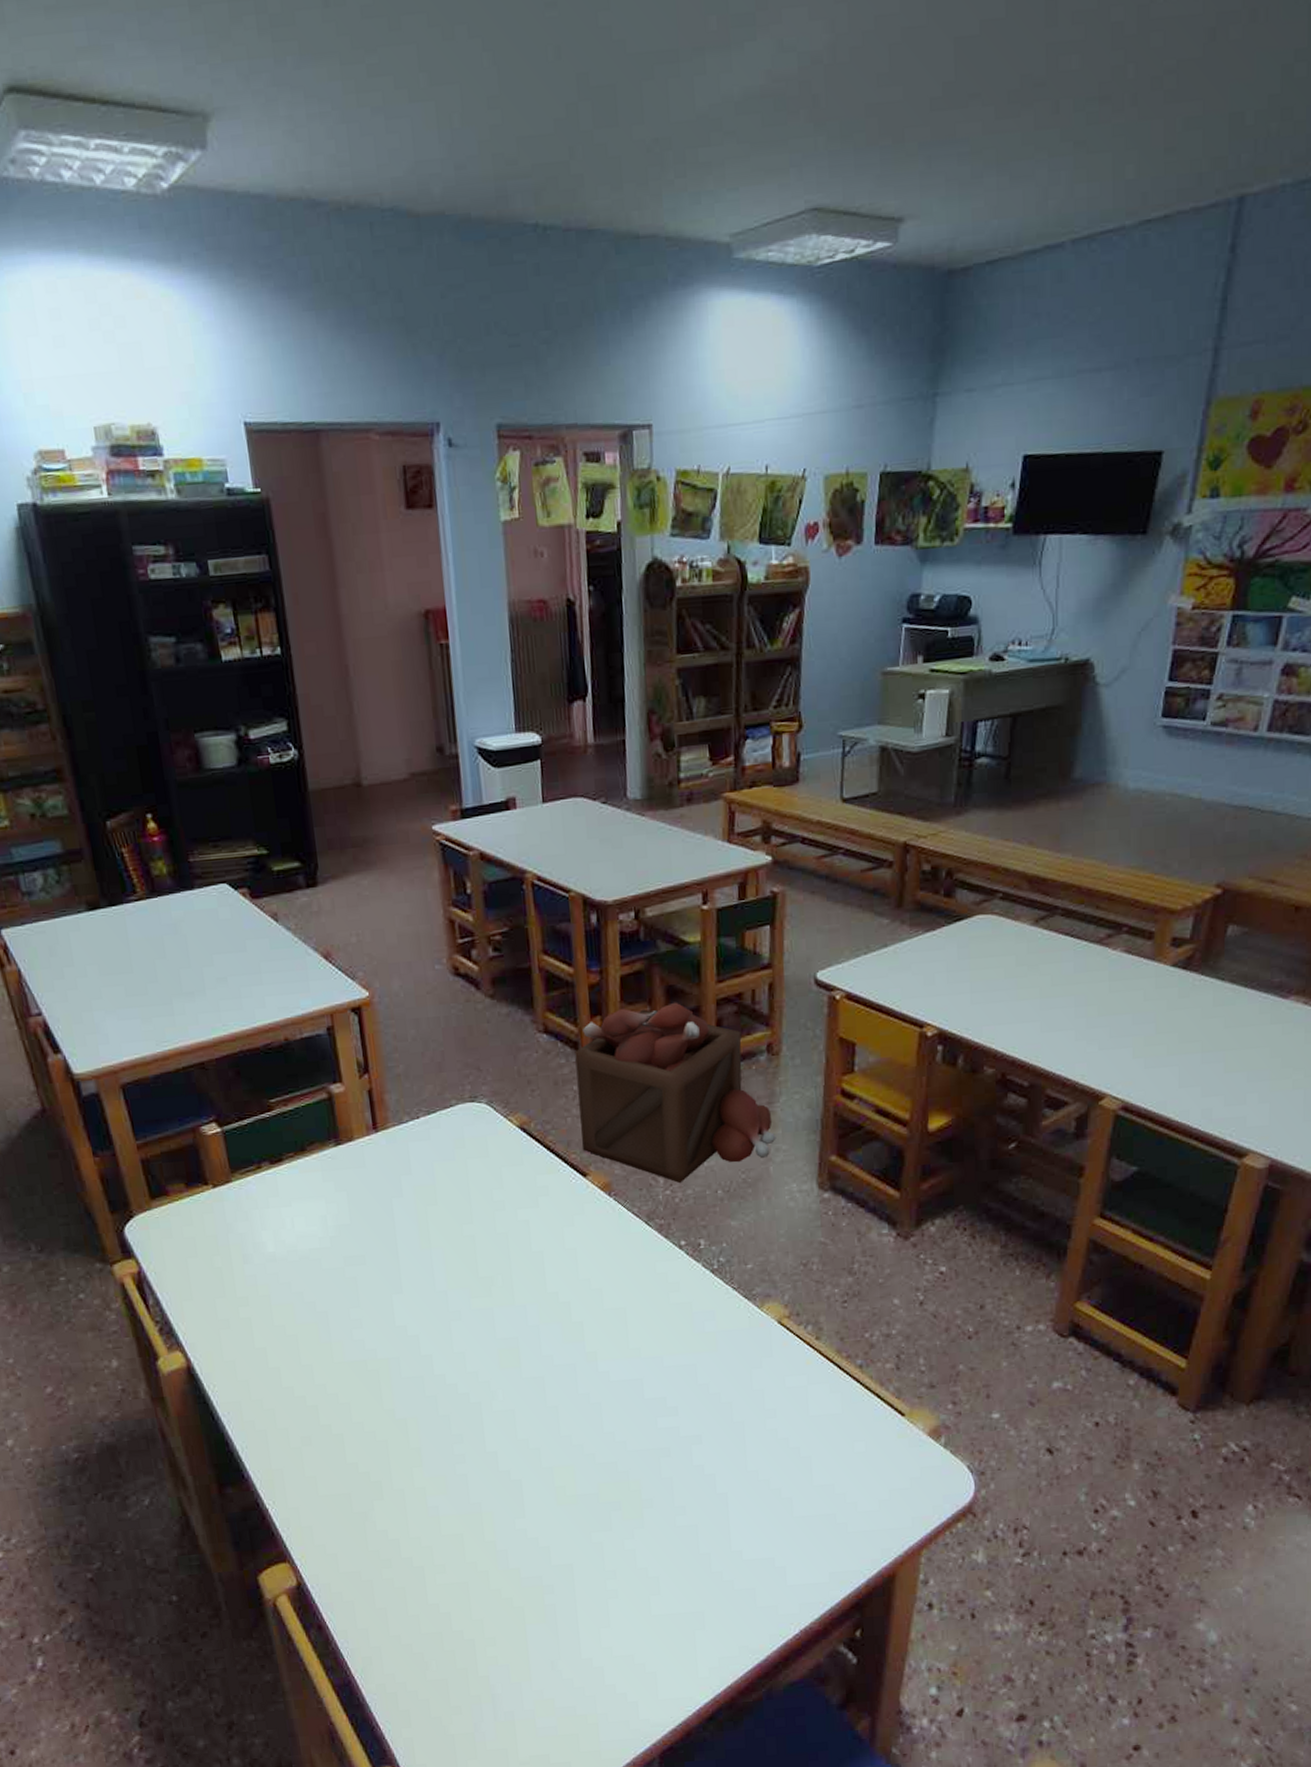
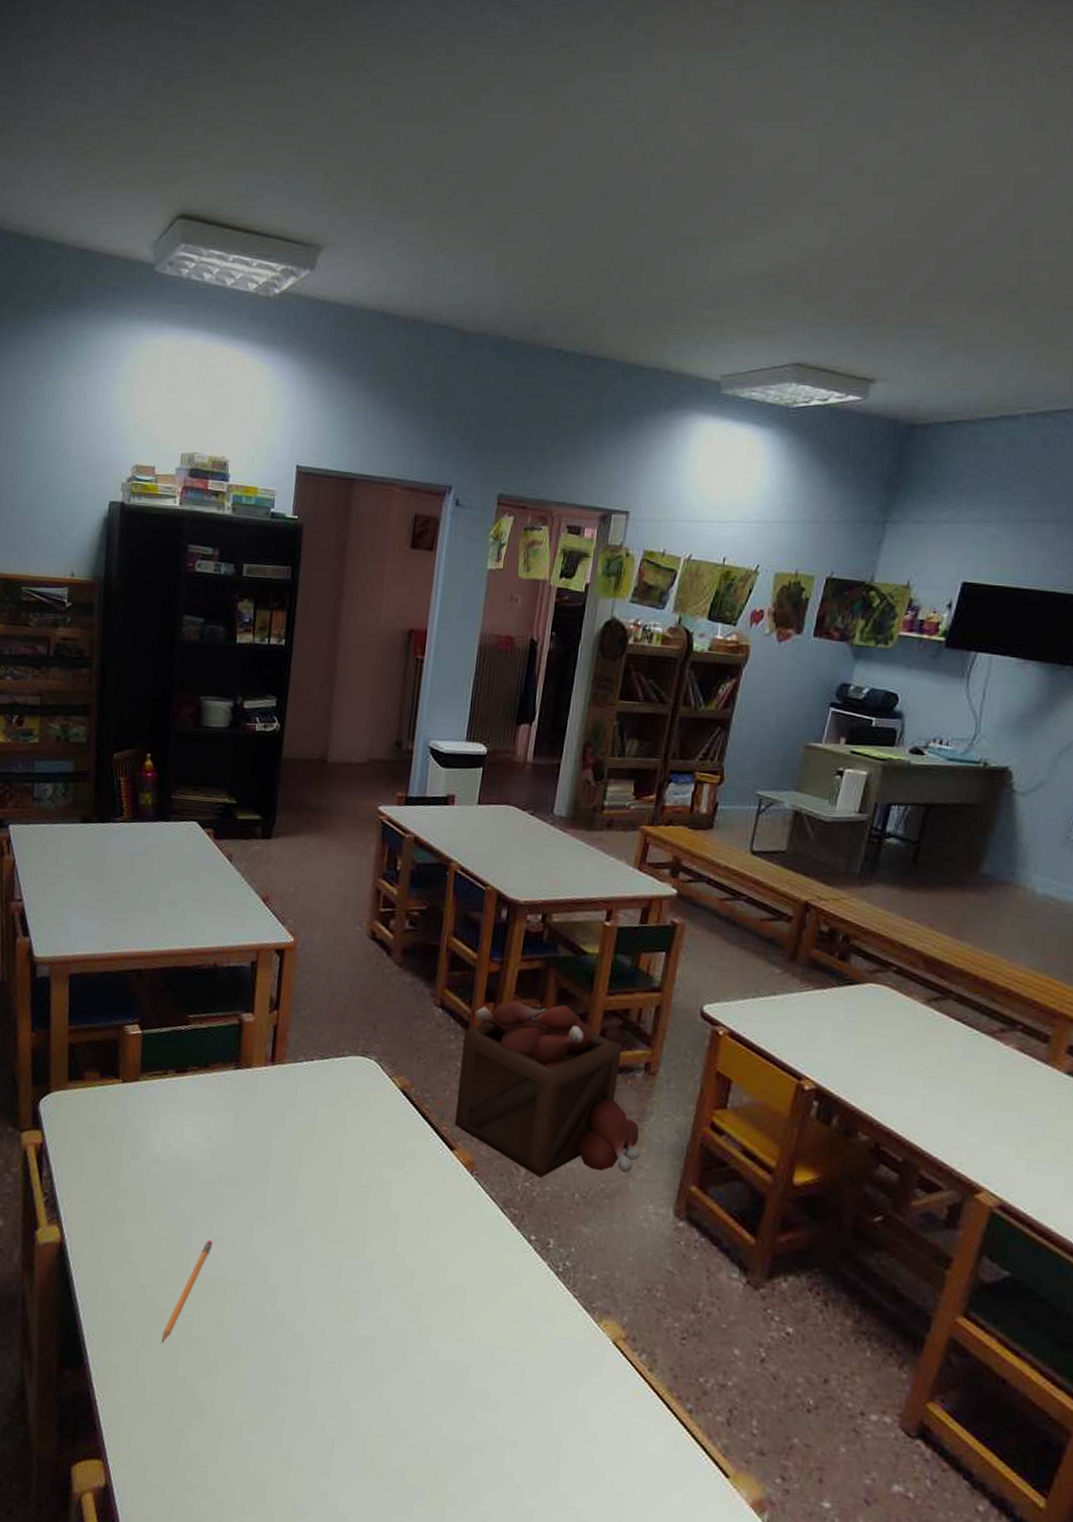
pencil: none [321,1324,354,1437] -> present [161,1239,213,1344]

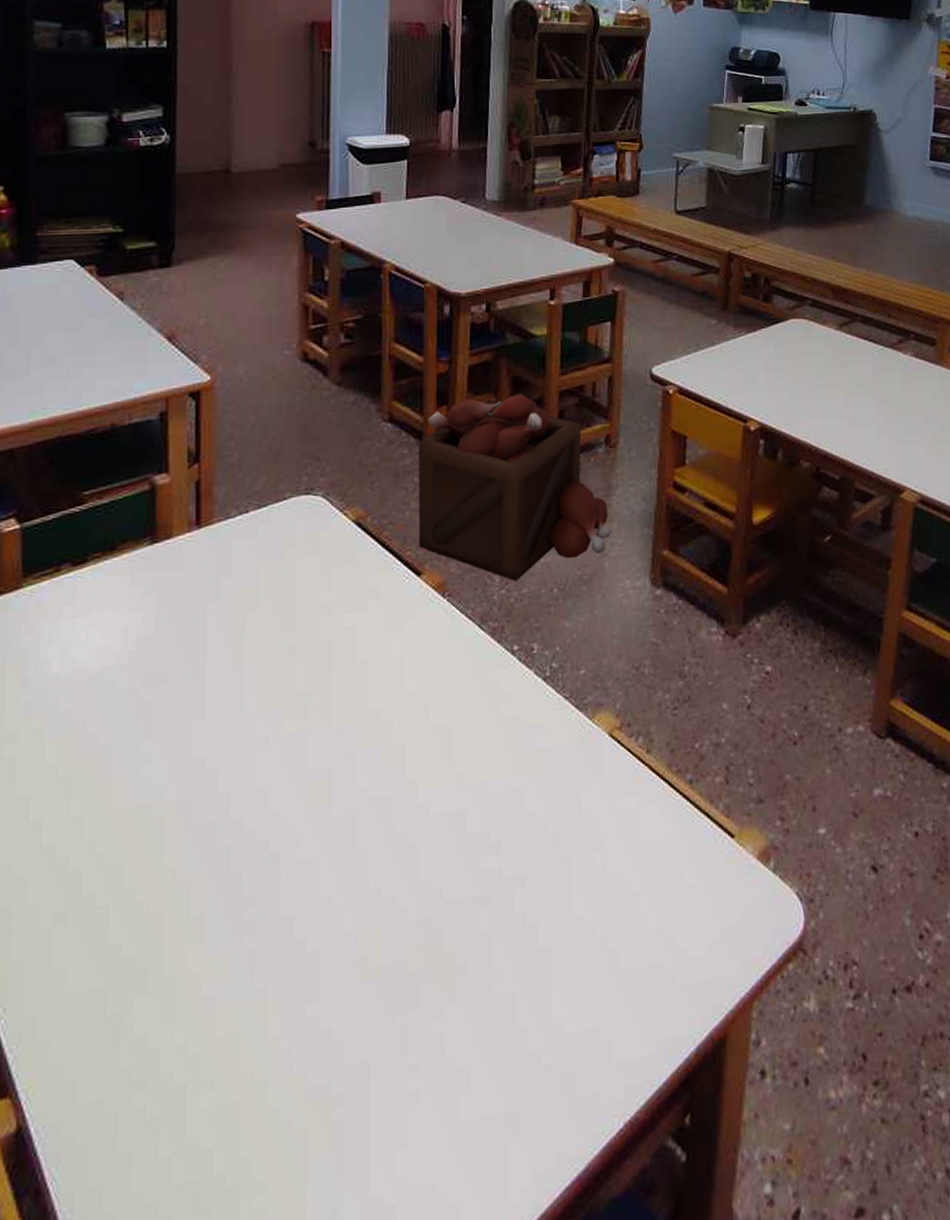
pencil: present [161,1239,213,1344] -> none [81,760,141,912]

